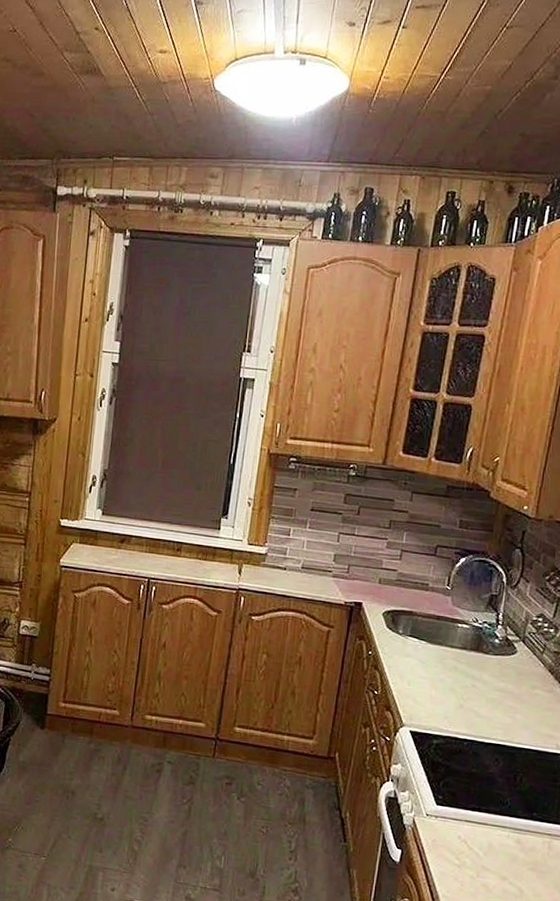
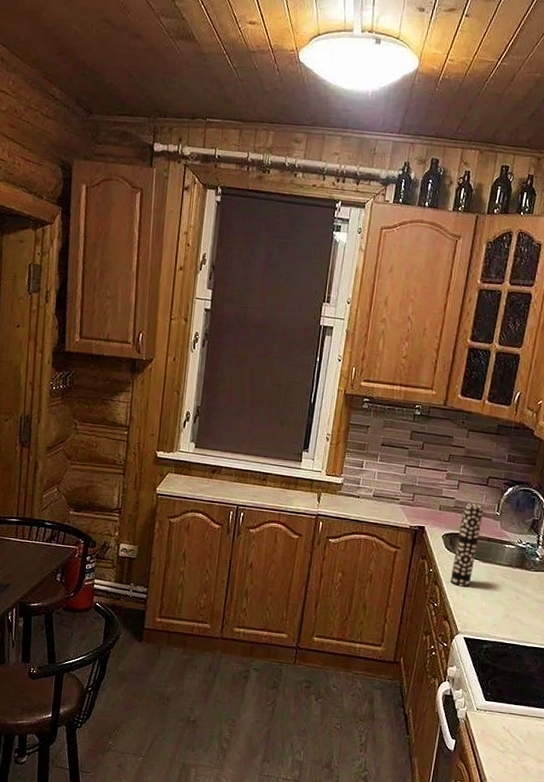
vase: none [392,574,432,672] -> present [450,502,485,587]

